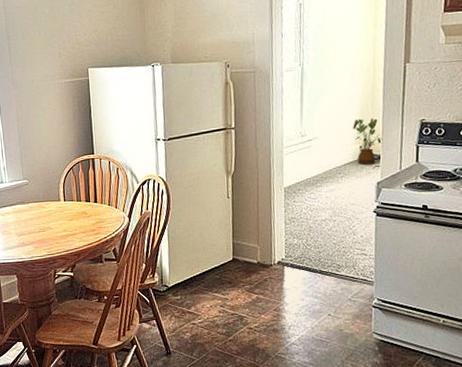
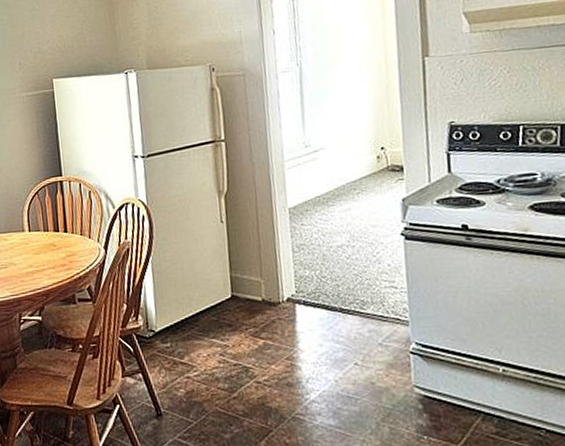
house plant: present [353,117,383,165] -> none [366,122,405,179]

